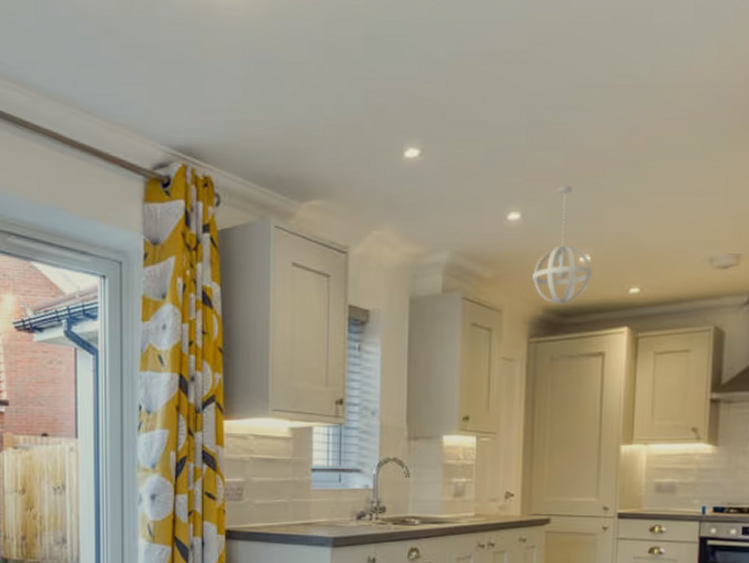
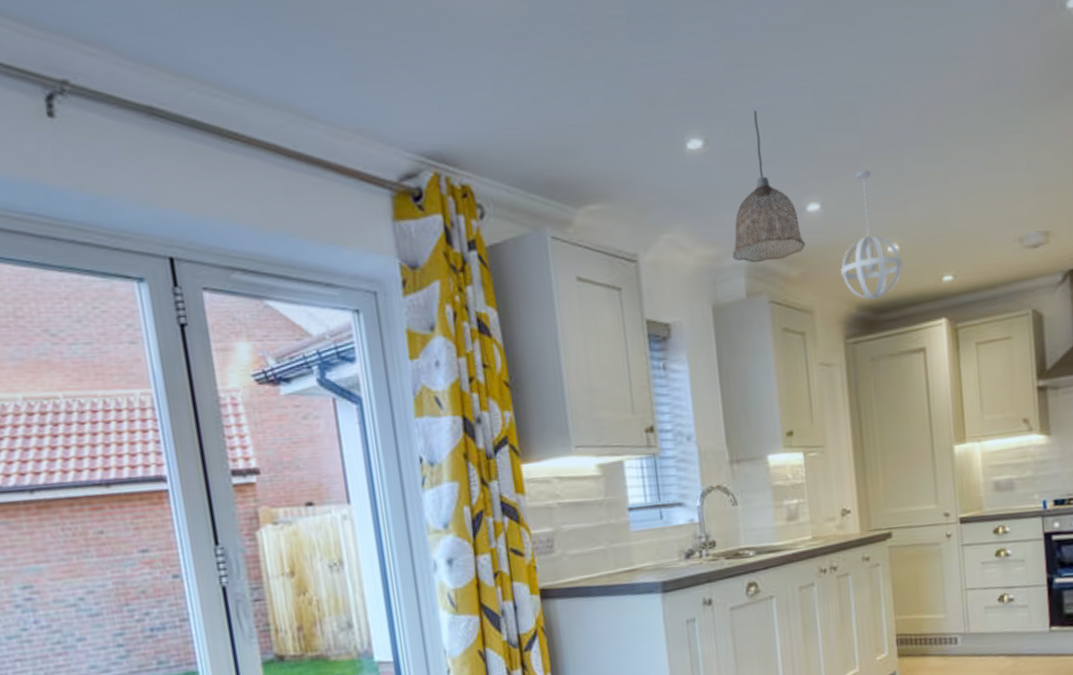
pendant lamp: none [433,126,502,263] -> present [732,110,806,263]

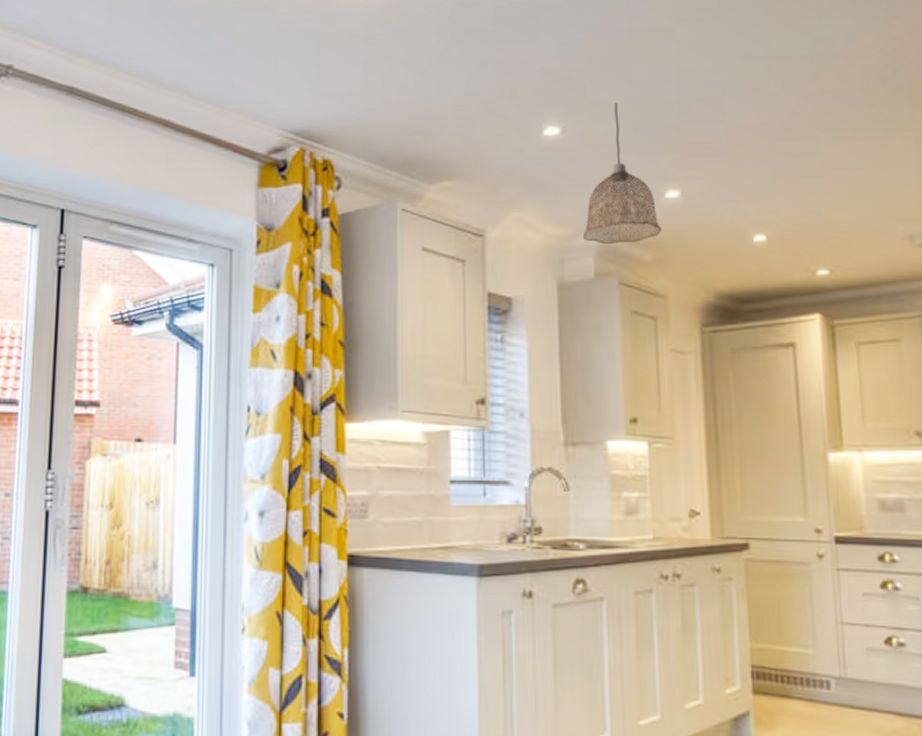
pendant light: present [839,170,903,300] -> none [698,161,771,289]

